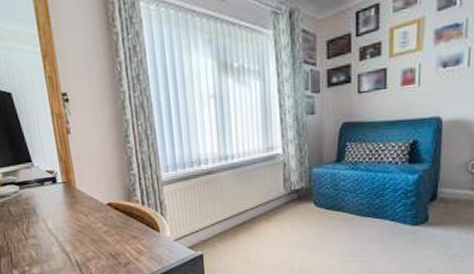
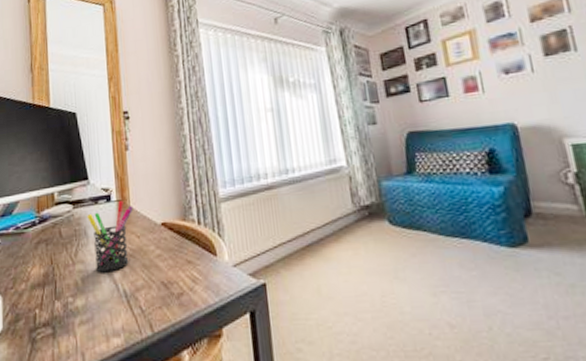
pen holder: none [34,182,79,247] -> present [87,200,133,273]

